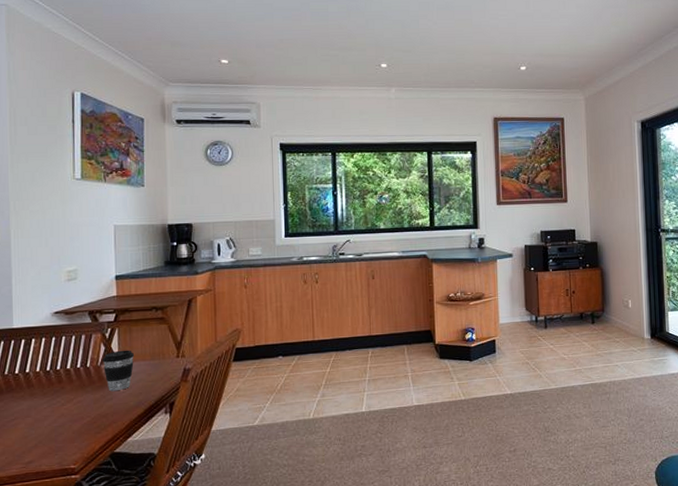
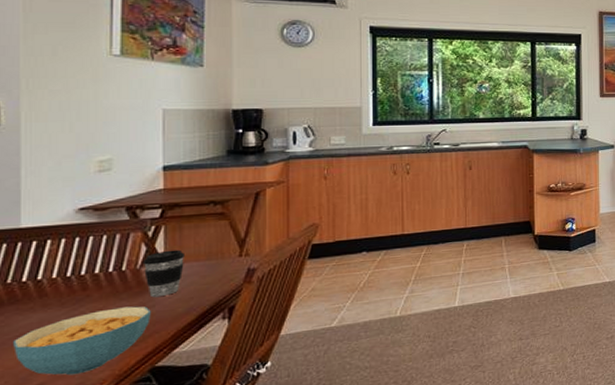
cereal bowl: none [11,398,110,456] -> present [13,306,151,376]

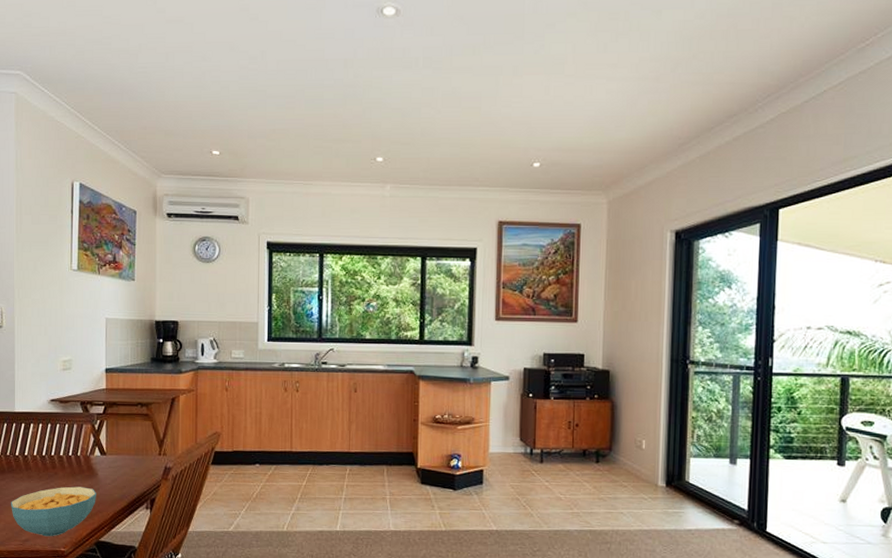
coffee cup: present [142,249,186,298] -> none [91,442,121,482]

